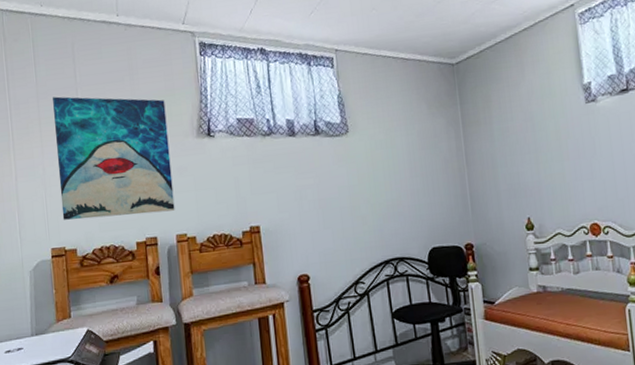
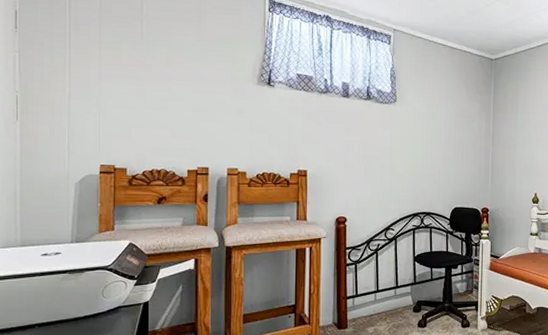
wall art: present [53,96,175,220] -> none [115,24,230,146]

